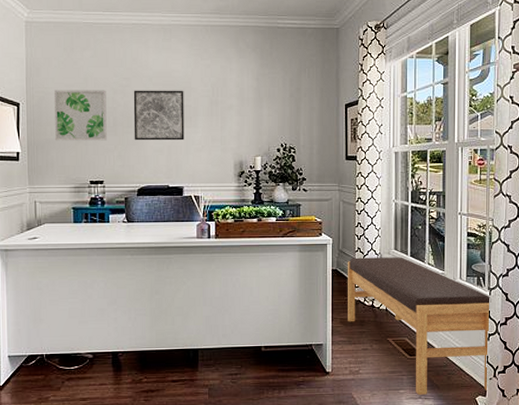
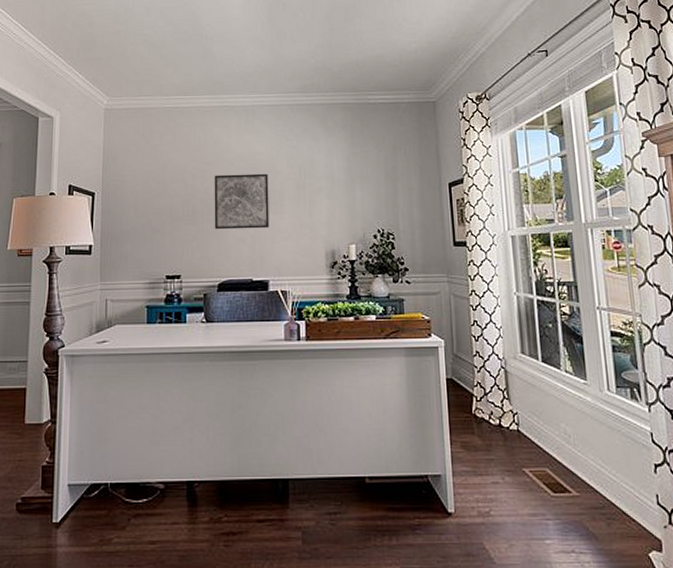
wall art: present [53,90,107,141] -> none [129,176,185,232]
bench: present [347,257,491,395] -> none [464,363,664,547]

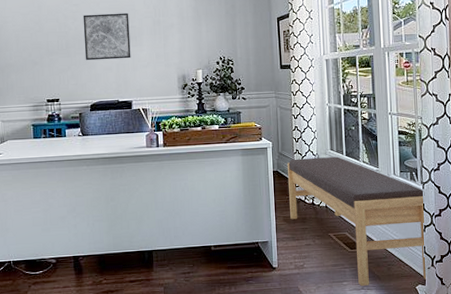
bench: none [464,363,664,547] -> present [287,156,427,286]

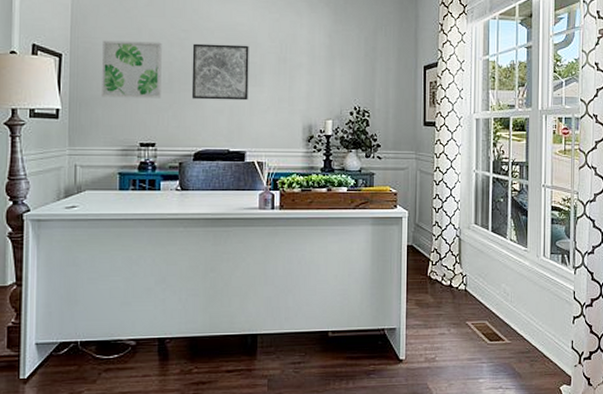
wall art: none [11,16,61,65] -> present [100,40,162,99]
bench: present [287,156,427,286] -> none [423,232,576,384]

